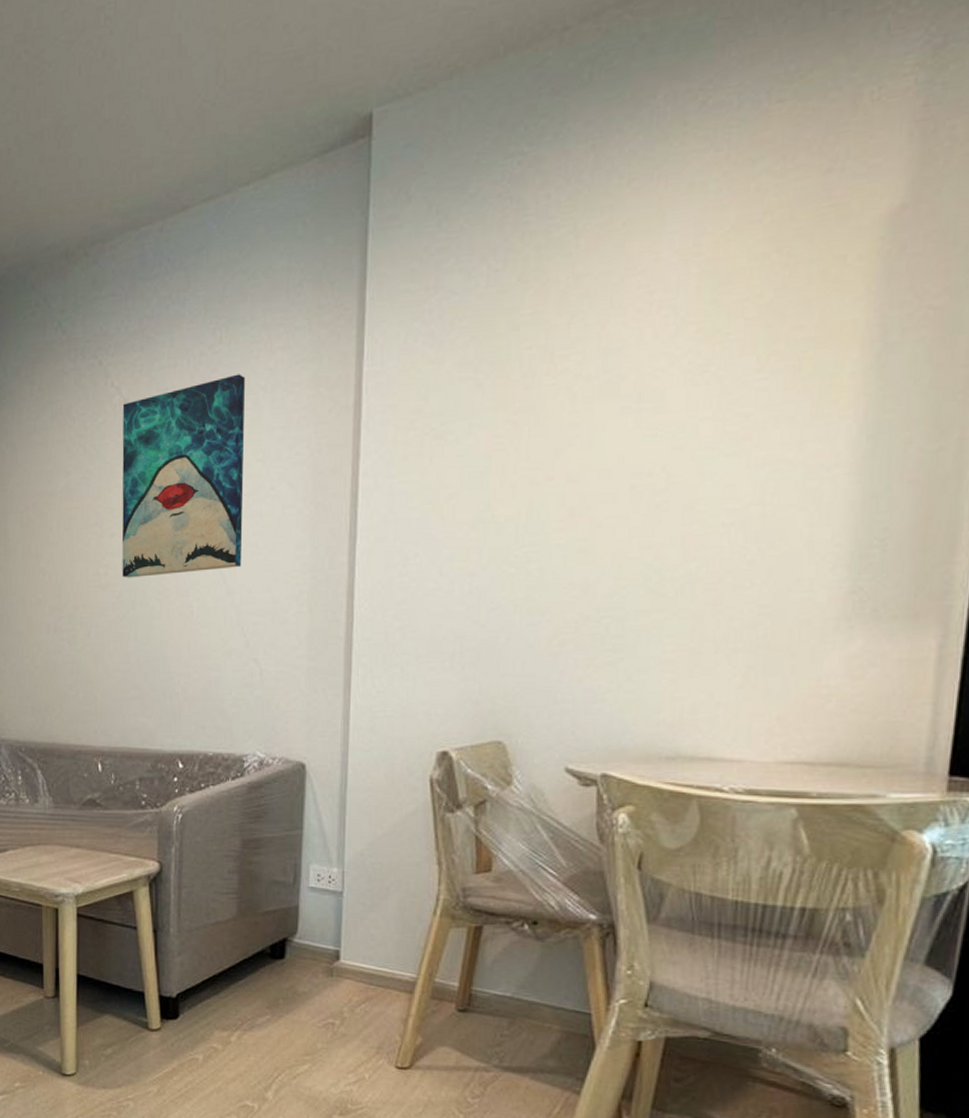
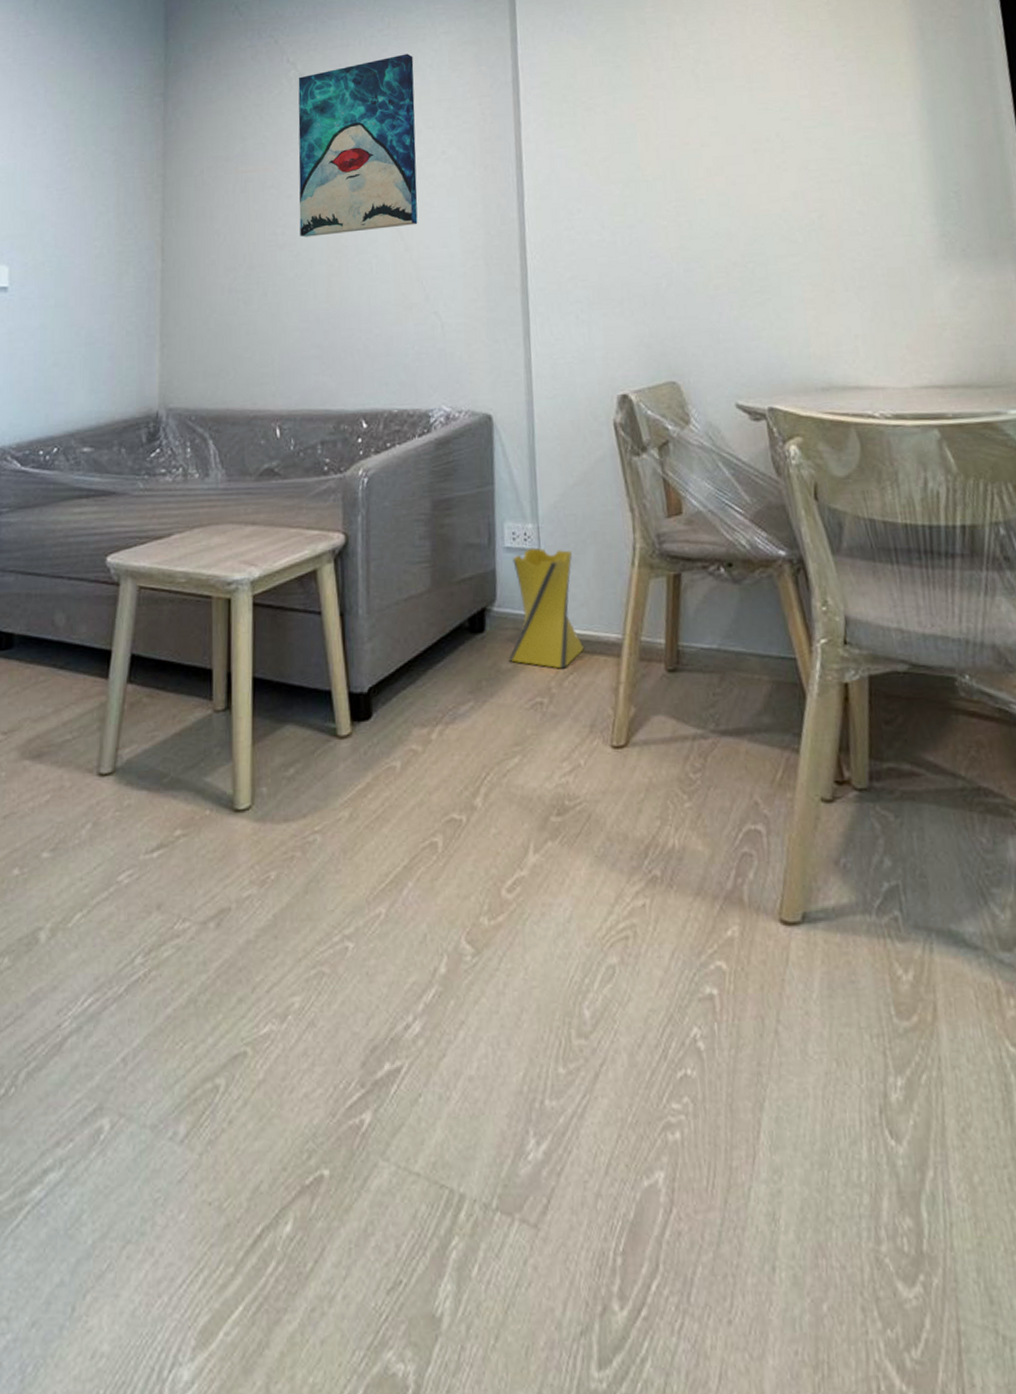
vase: none [306,890,379,998] -> present [509,548,585,669]

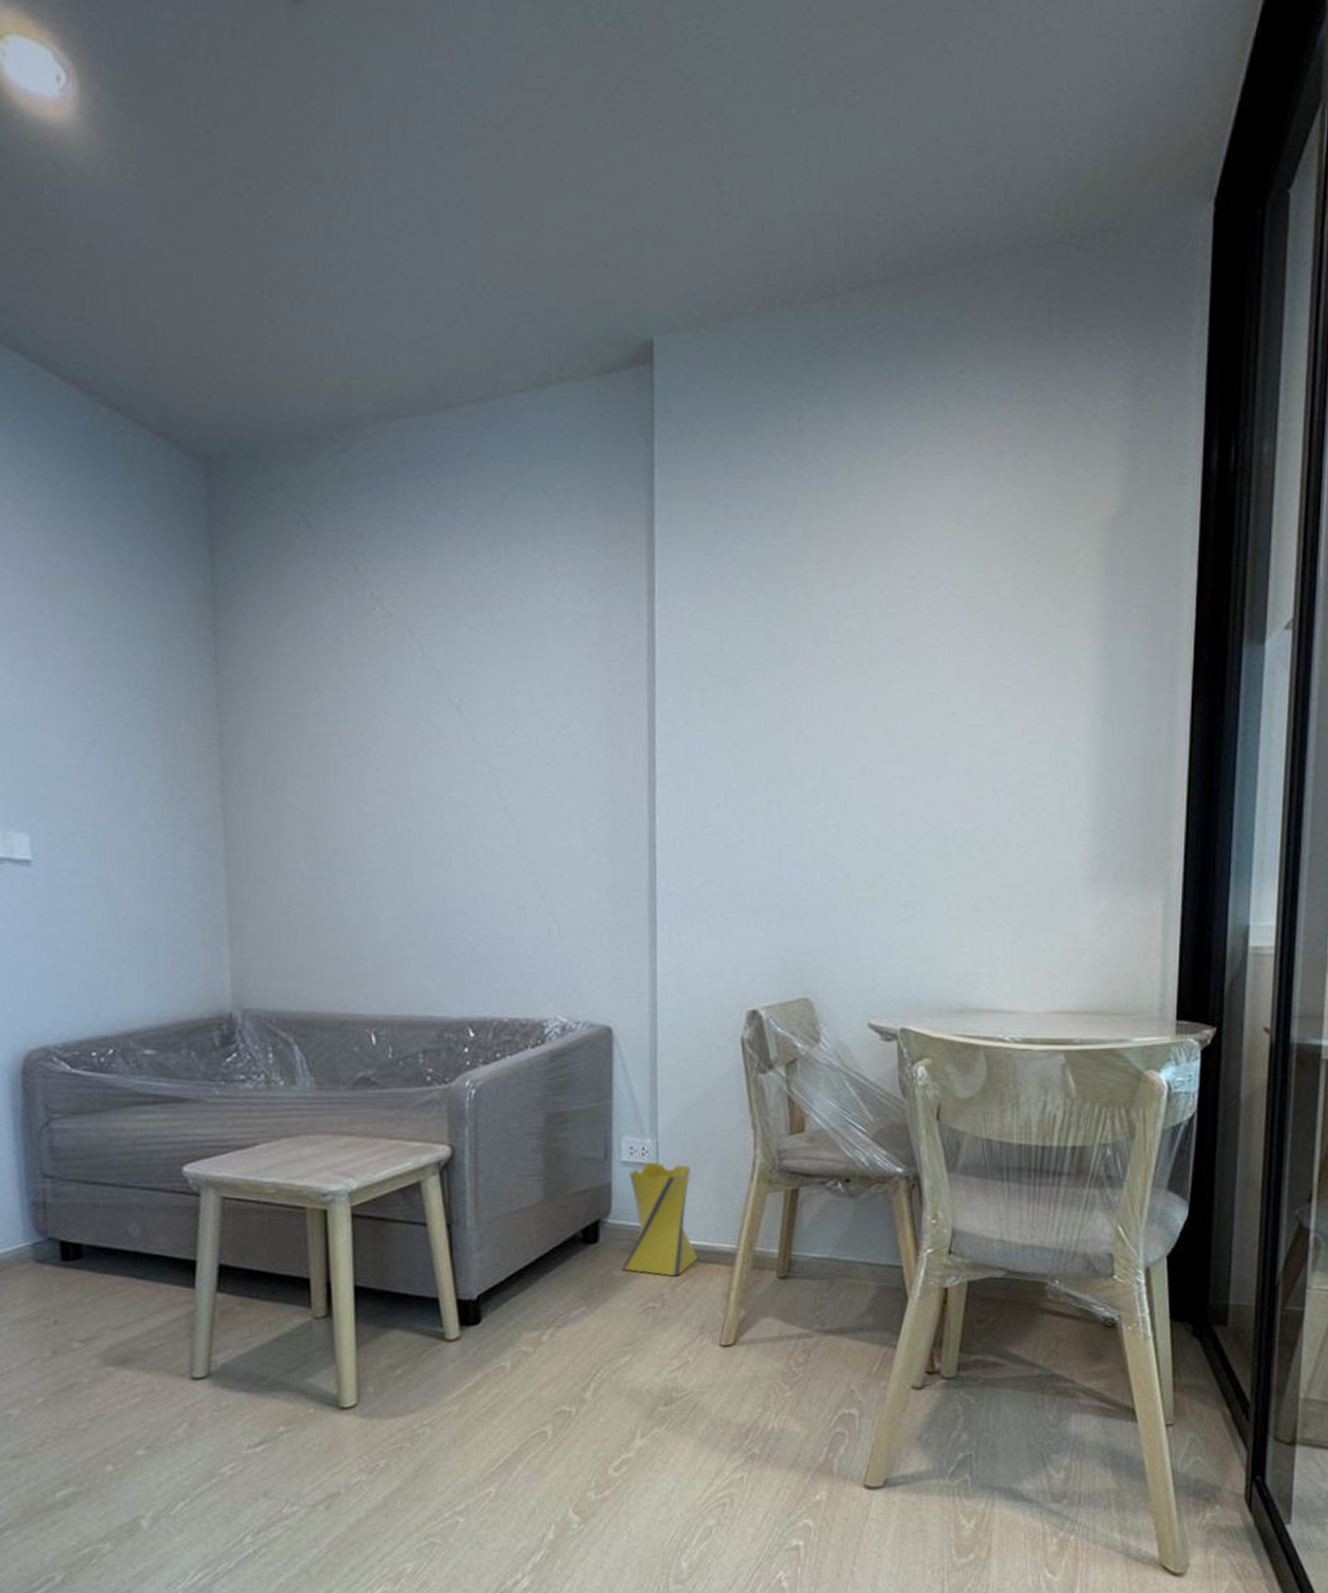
wall art: present [298,53,418,237] -> none [385,598,533,819]

